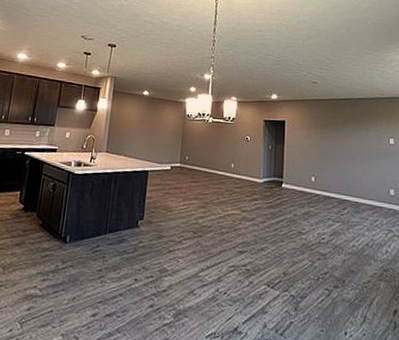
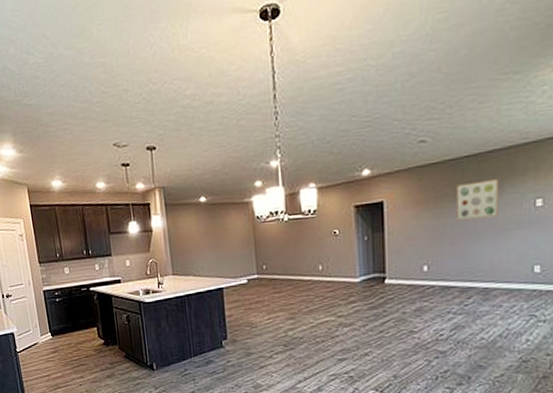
wall art: none [336,118,366,148] -> present [457,179,500,221]

